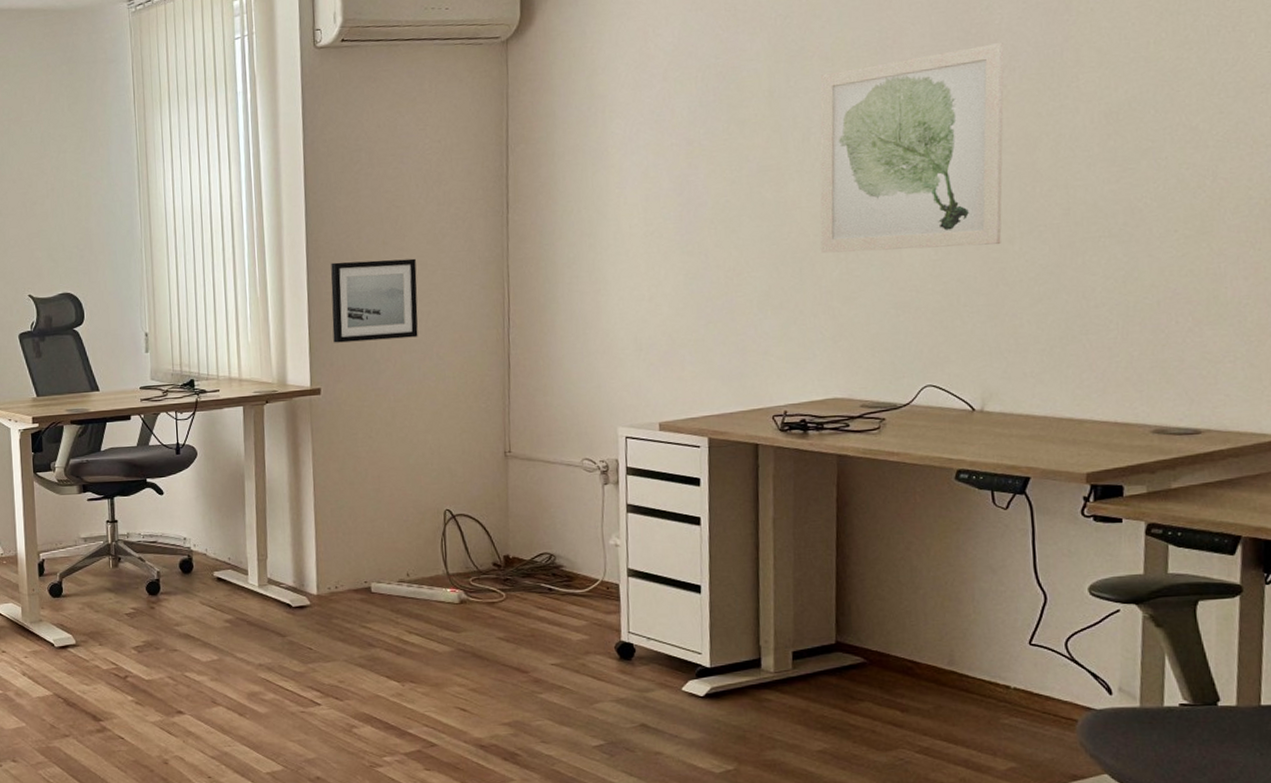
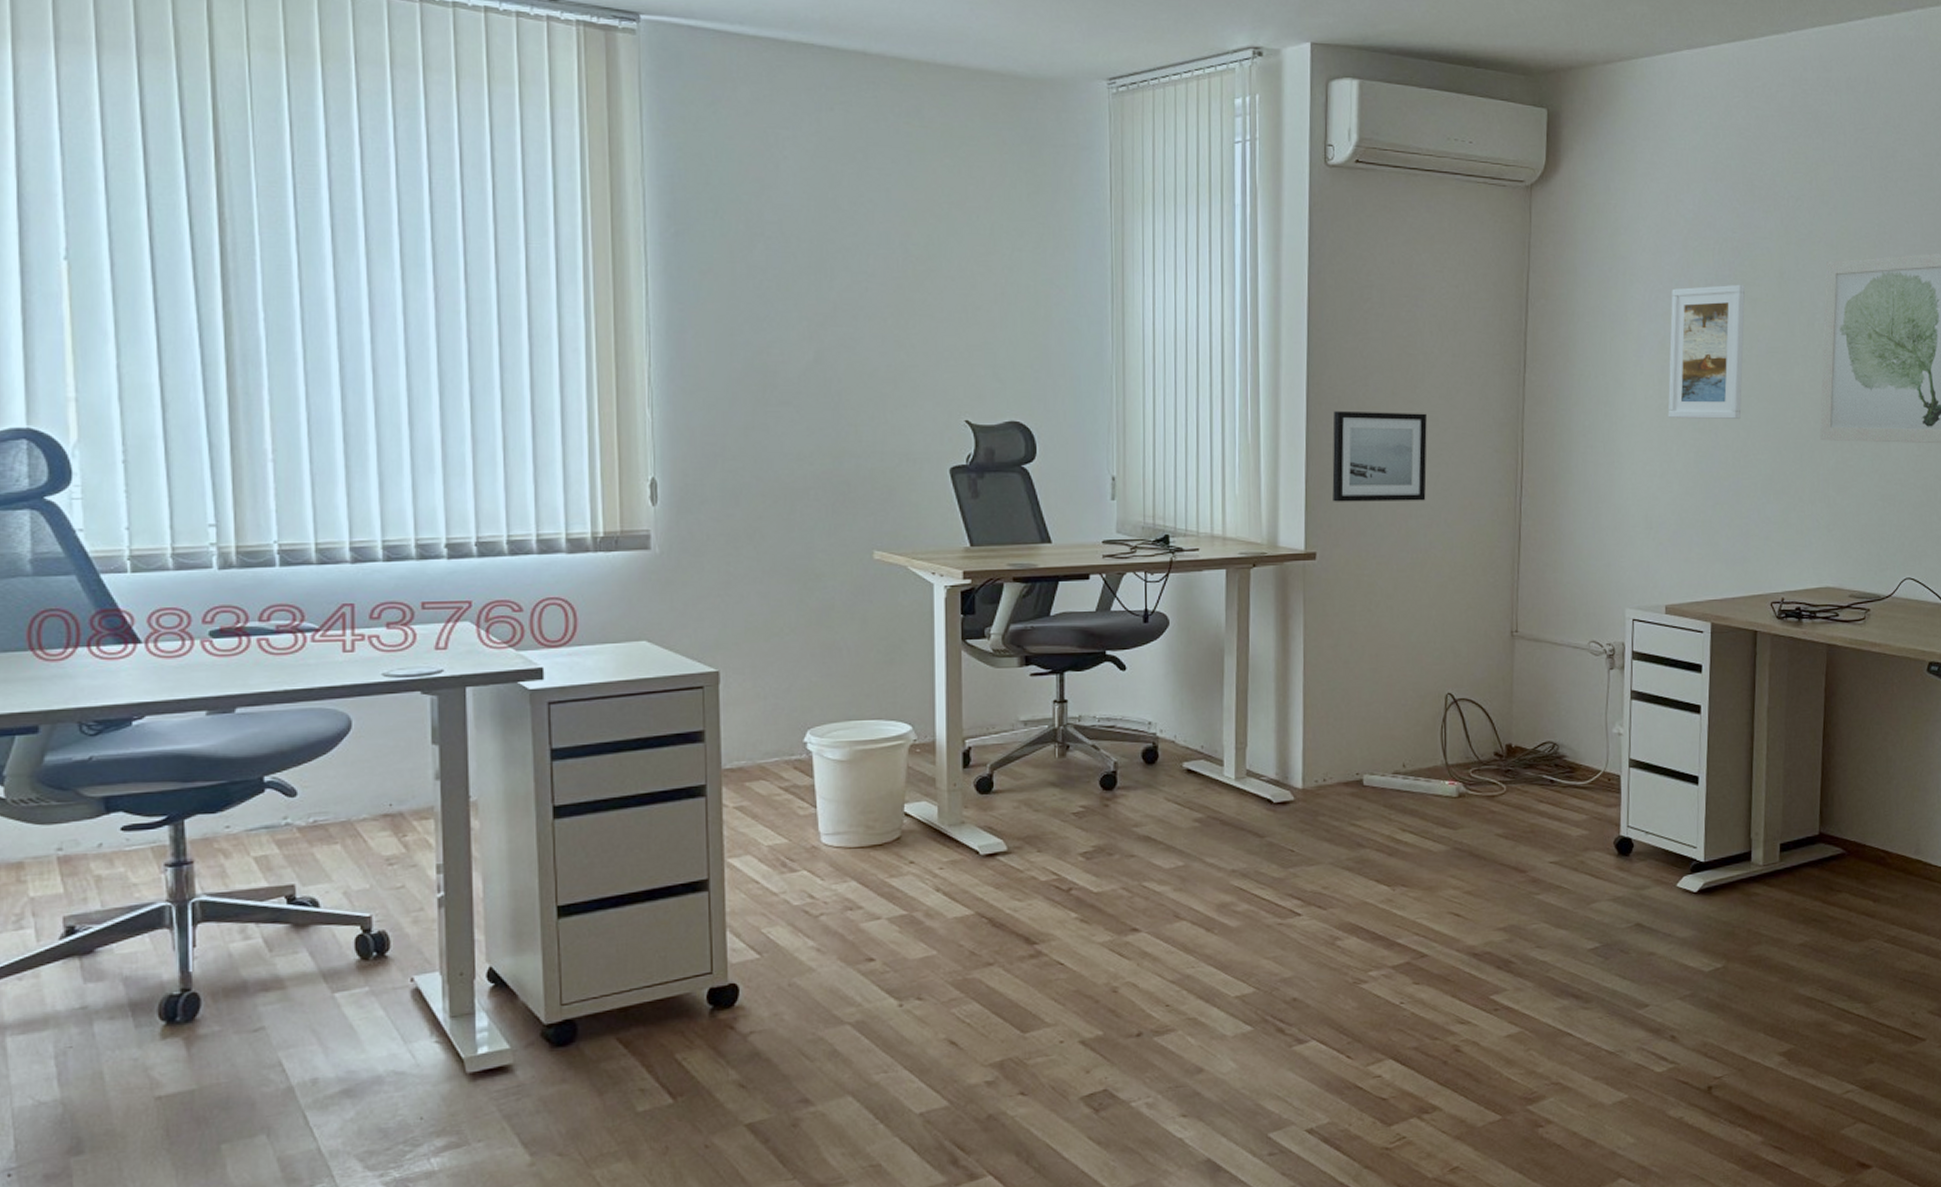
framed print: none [653,107,733,244] -> present [1667,284,1746,419]

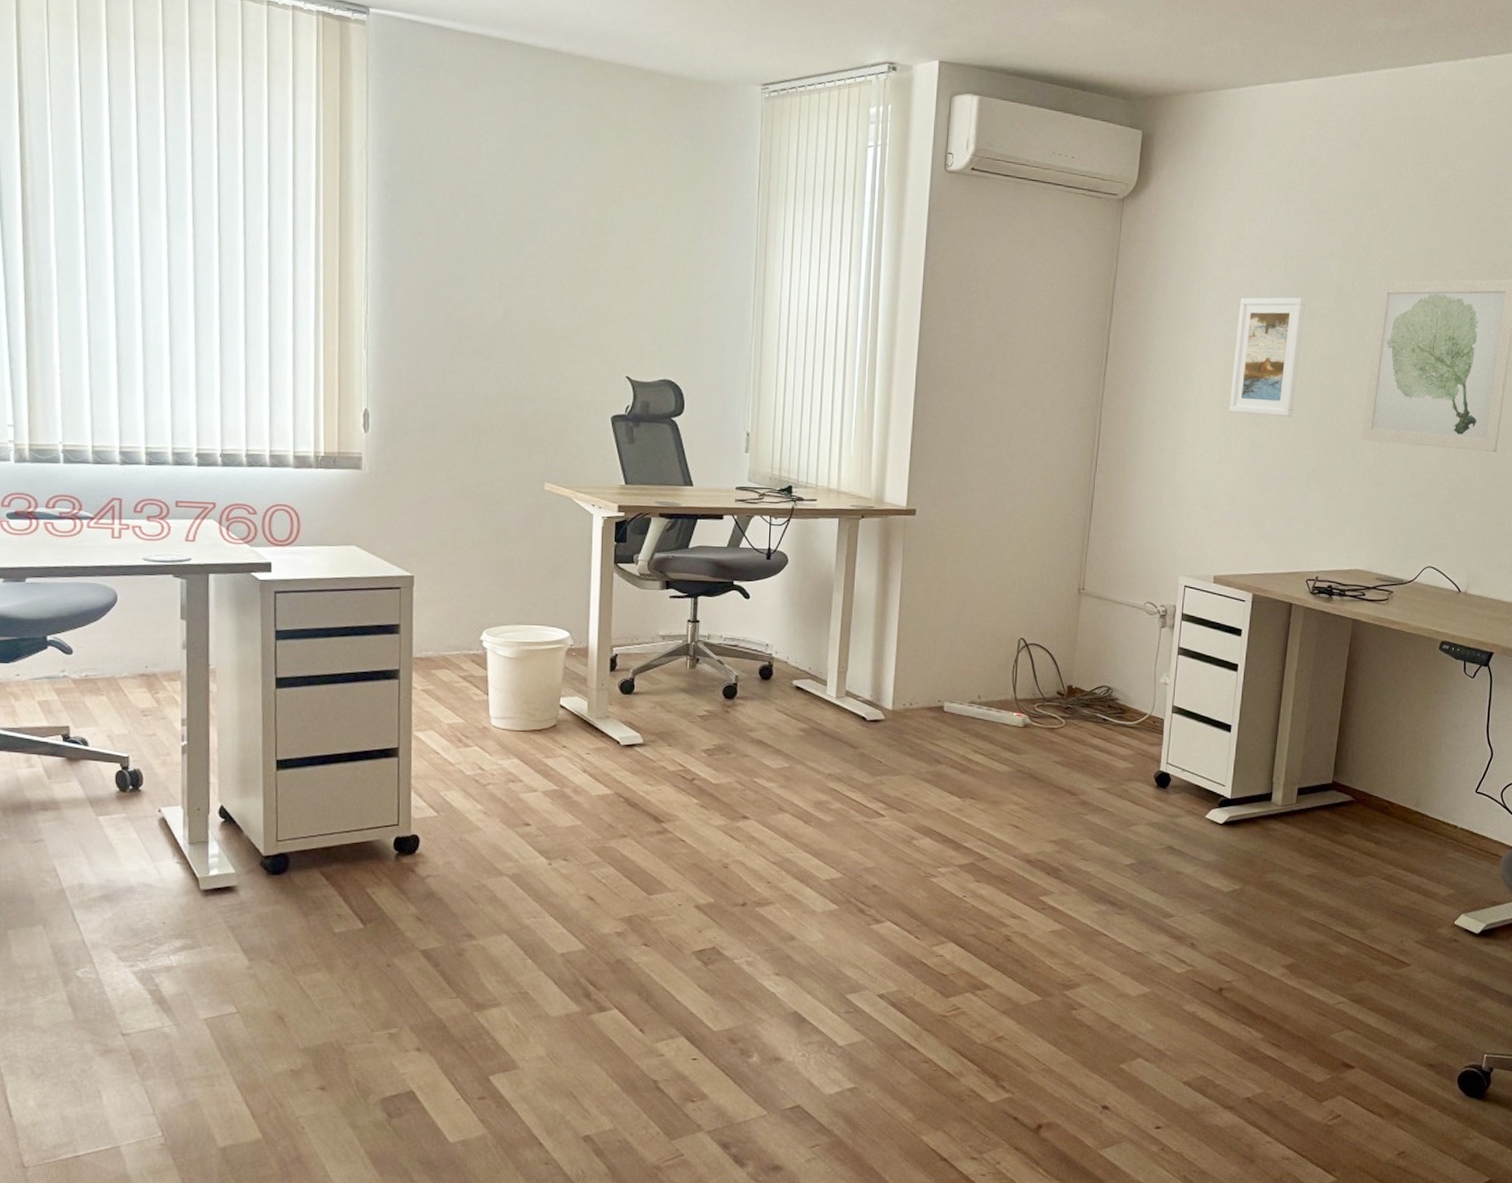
wall art: present [1332,410,1427,502] -> none [933,387,1018,471]

